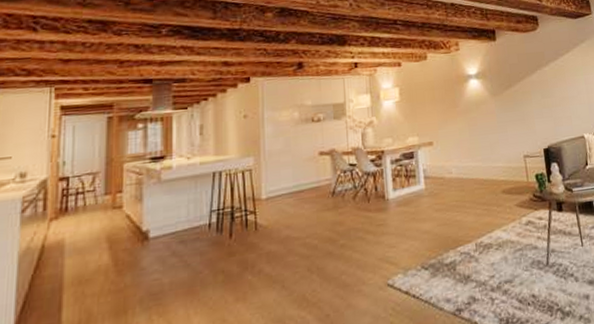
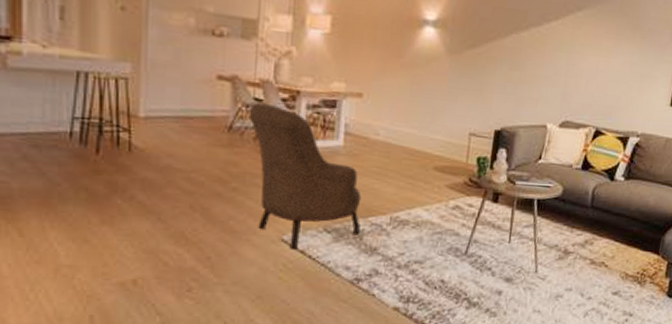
armchair: none [346,166,452,292] -> present [248,102,362,249]

